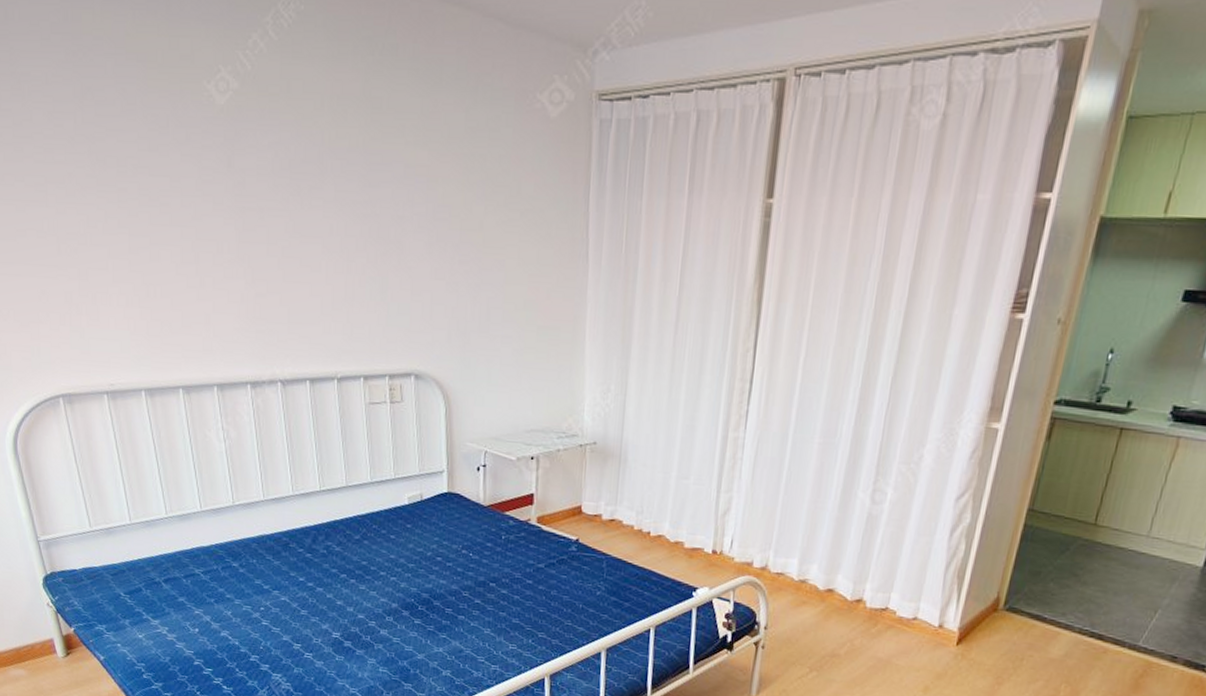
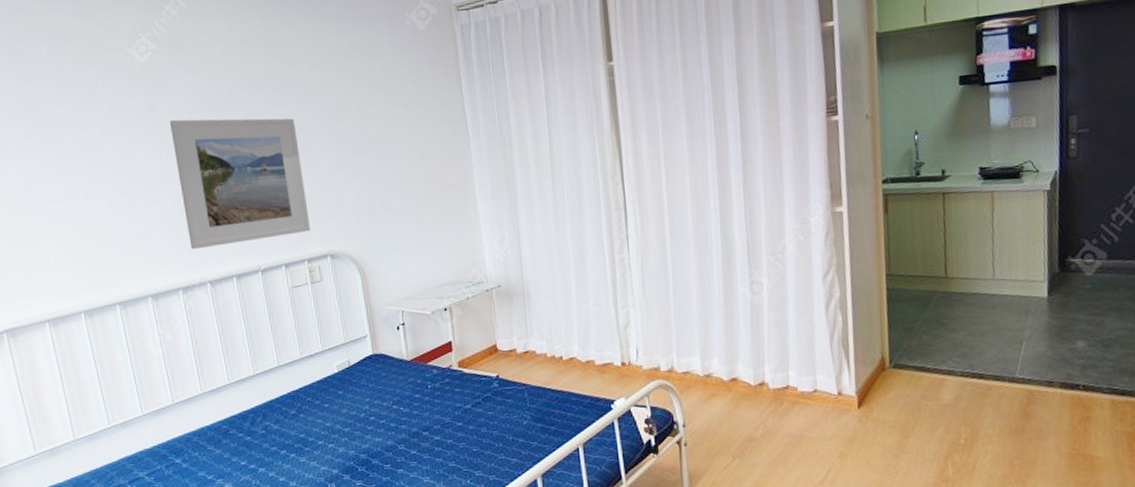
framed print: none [248,182,396,344] -> present [169,118,311,250]

